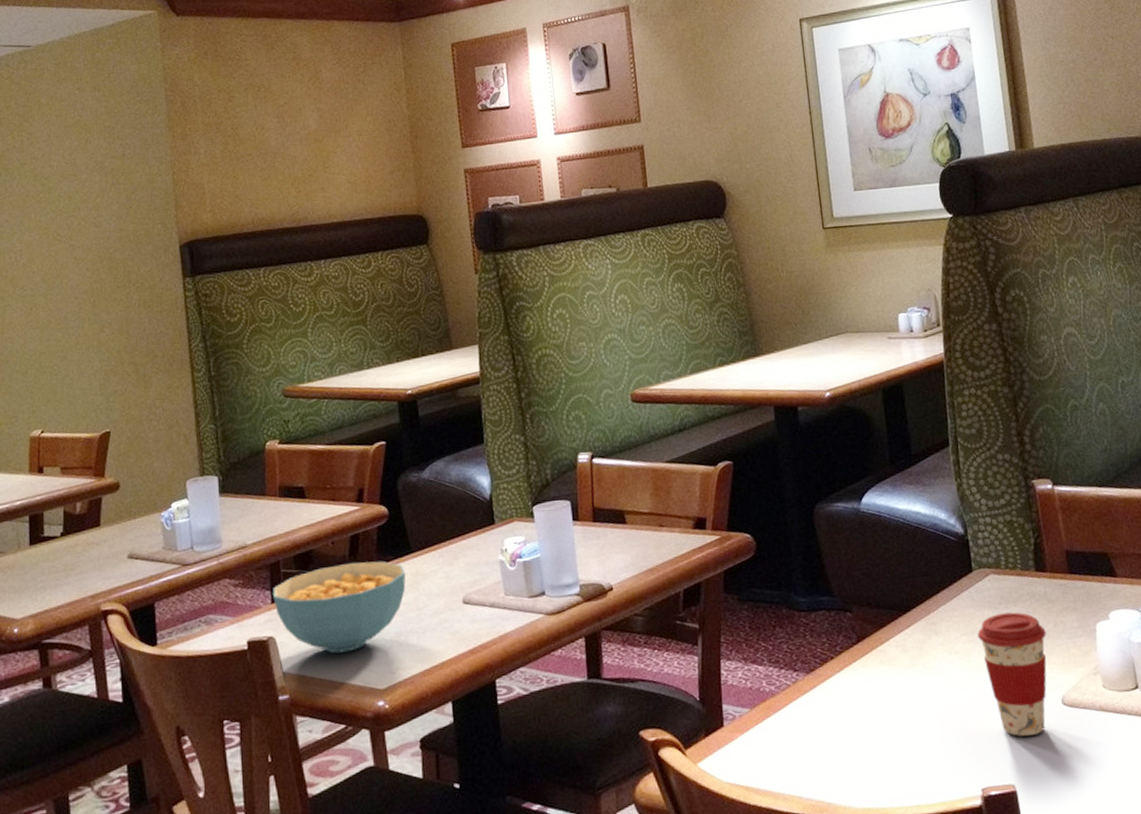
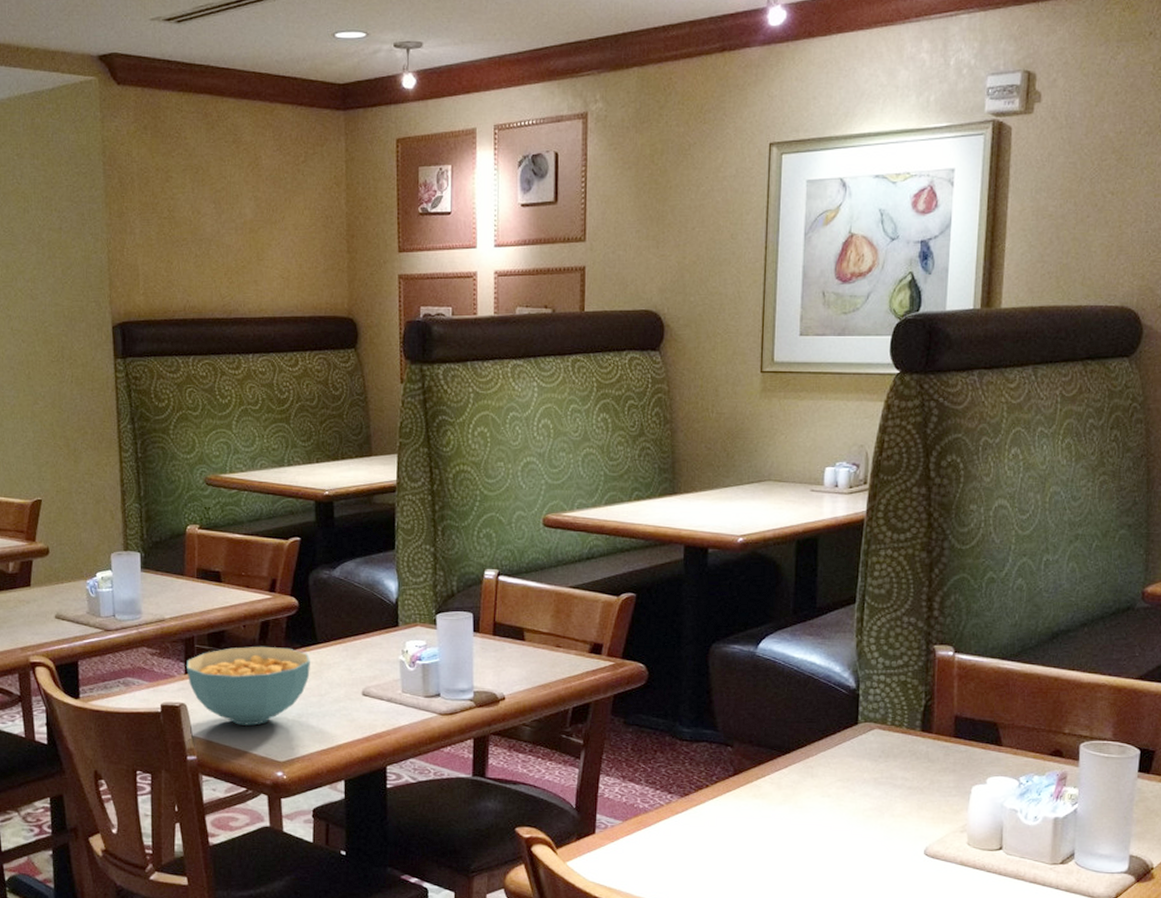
coffee cup: present [977,612,1047,737] -> none [852,766,921,878]

